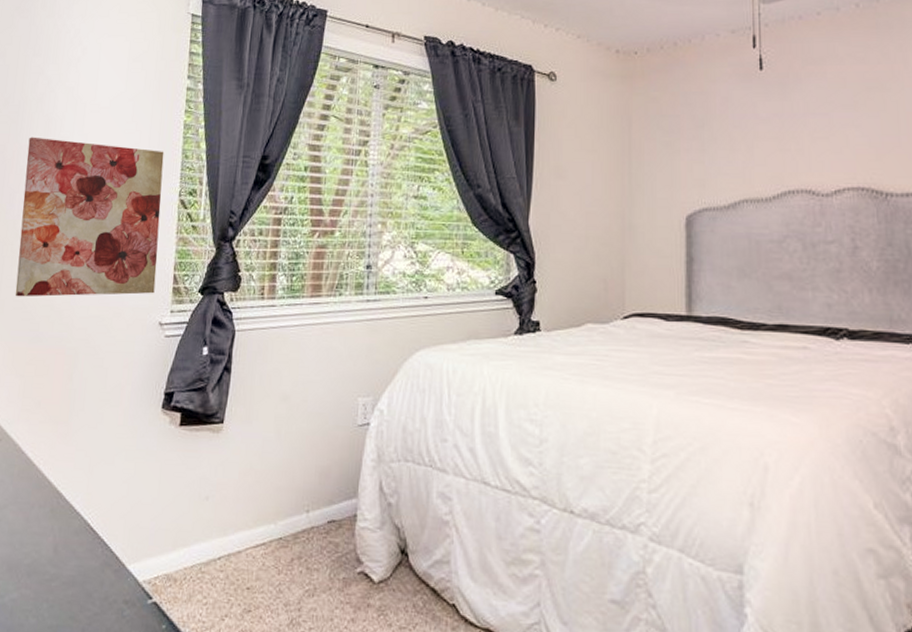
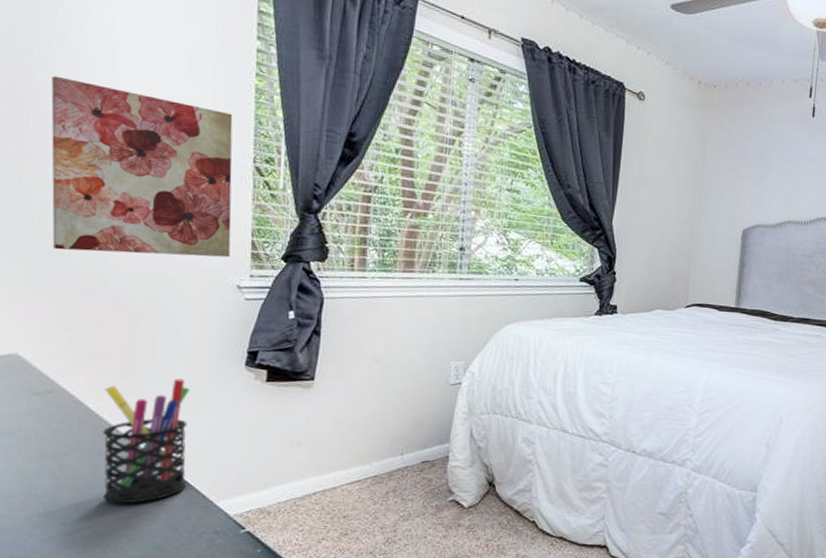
pen holder: none [31,424,113,565] -> present [102,378,190,504]

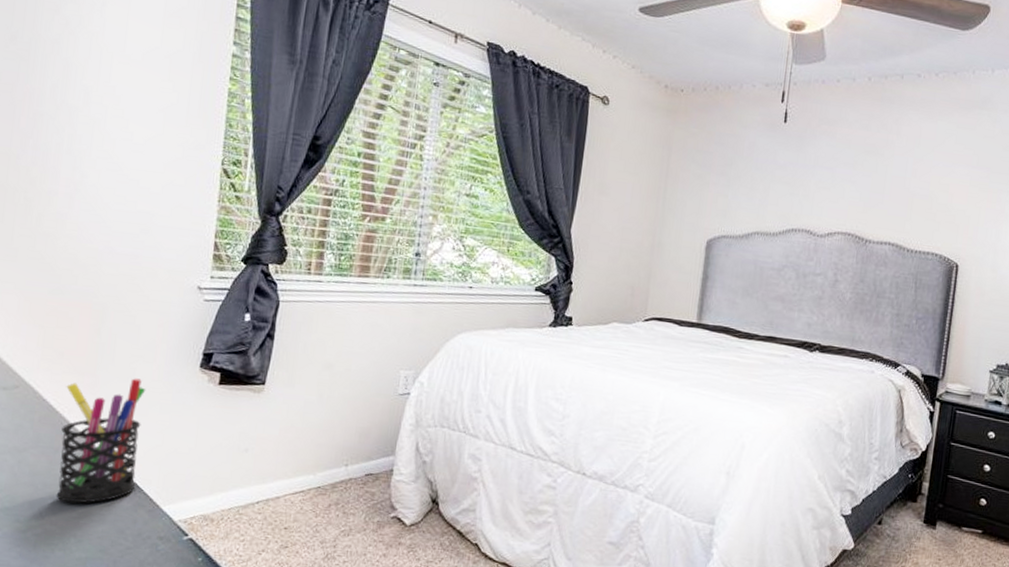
wall art: present [51,75,233,258] -> none [30,79,206,259]

